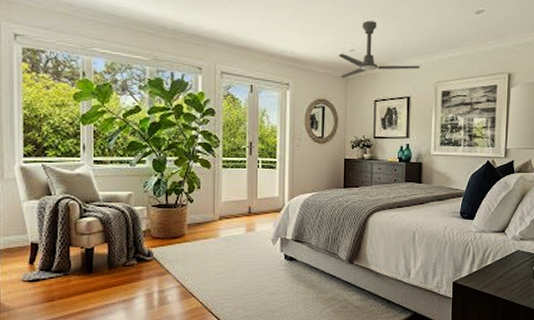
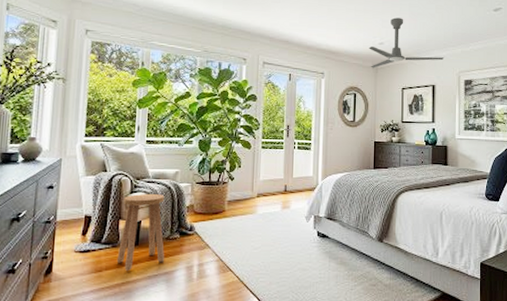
stool: none [70,219,123,299] -> present [116,194,165,271]

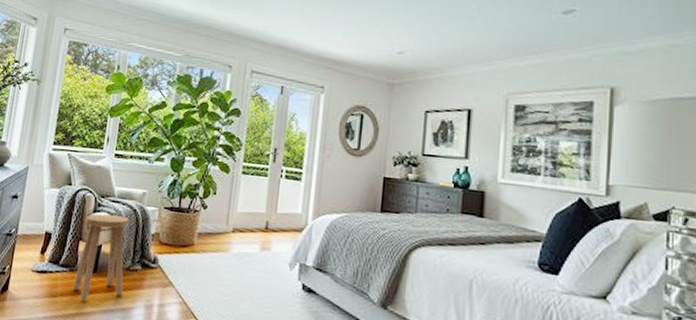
ceiling fan: present [369,17,444,68] -> none [383,20,487,84]

